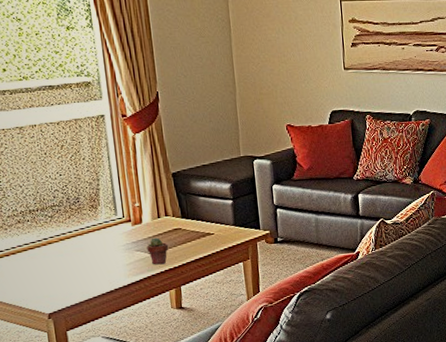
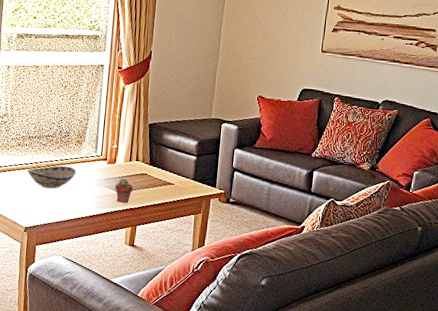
decorative bowl: none [35,236,98,266] -> present [27,165,77,189]

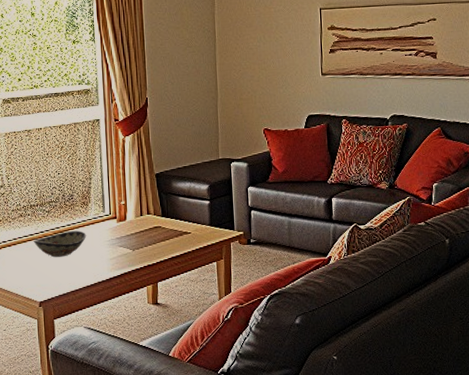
potted succulent: present [115,178,134,203] -> none [129,234,149,261]

